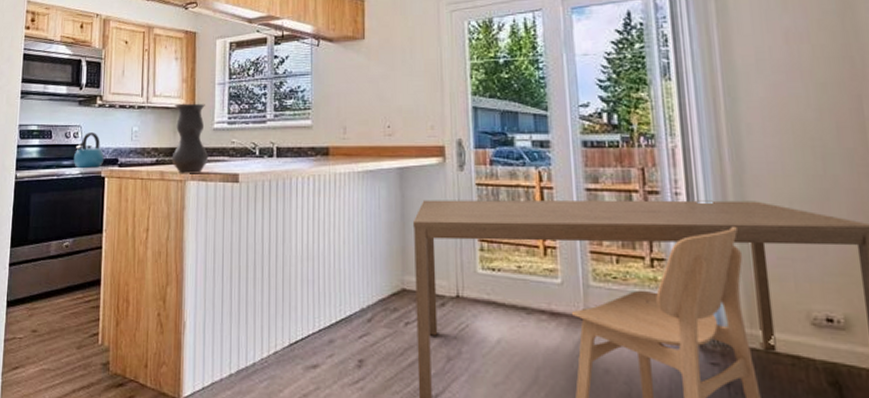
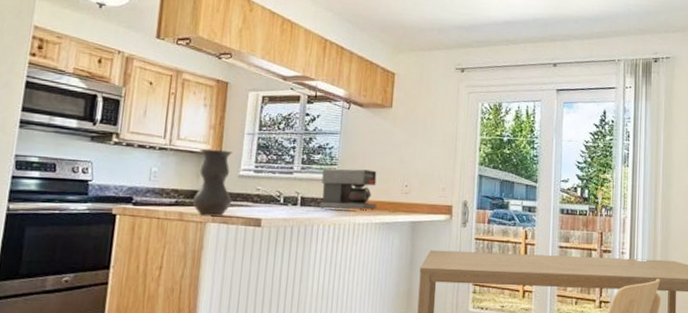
kettle: present [73,132,104,169] -> none [80,169,118,206]
coffee maker: none [296,112,358,160] -> present [319,168,377,211]

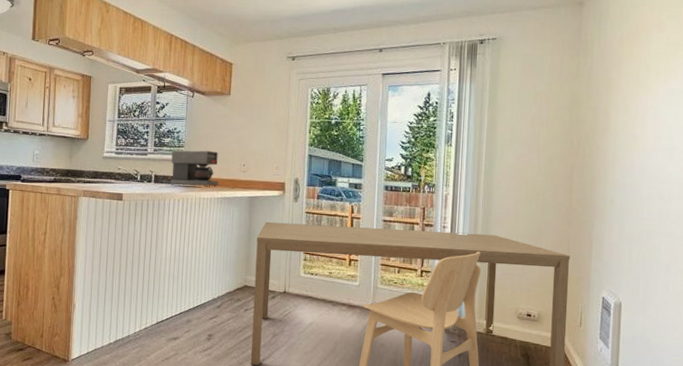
vase: present [192,149,232,217] -> none [67,134,99,192]

